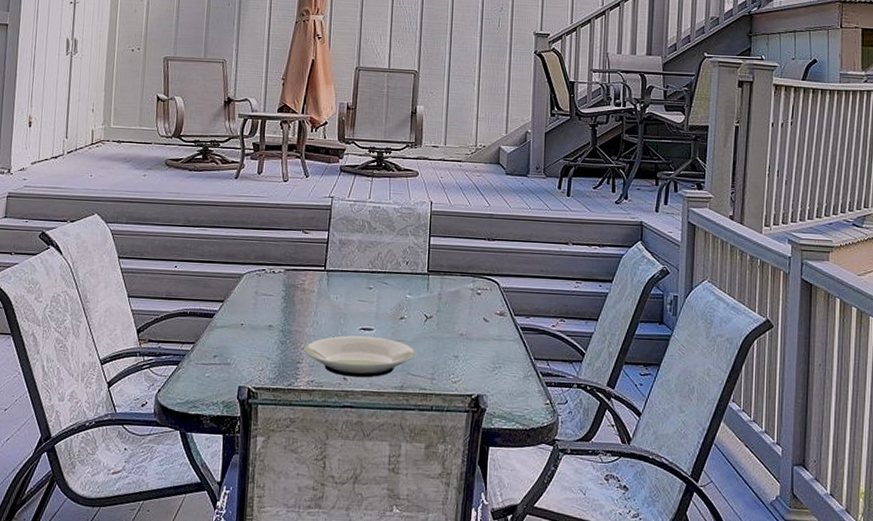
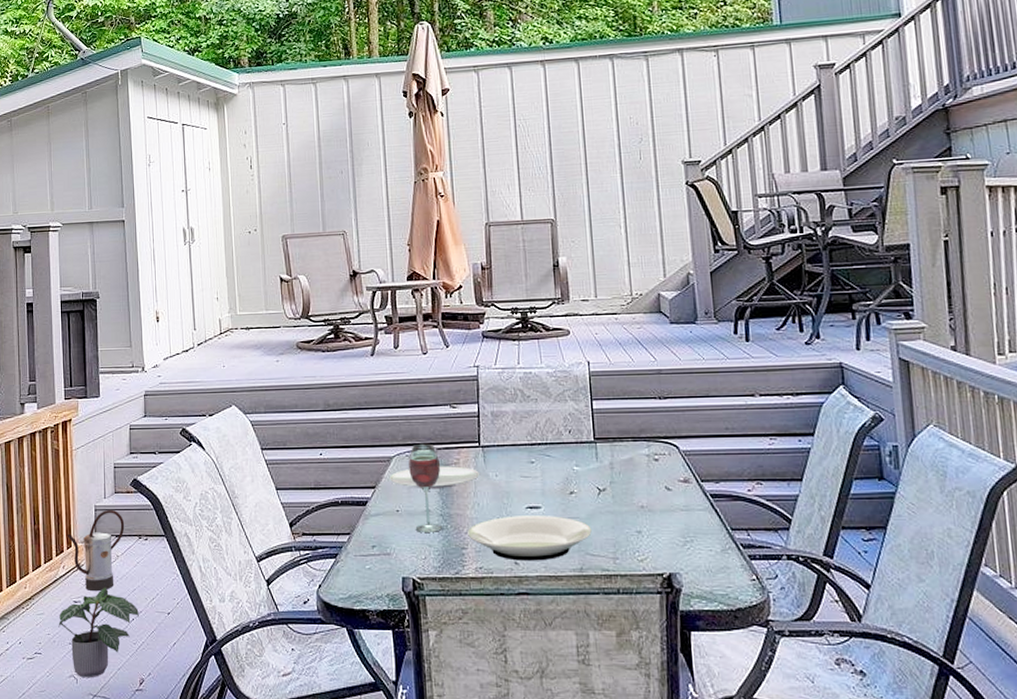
plate: none [237,286,322,306] -> present [389,466,479,488]
wineglass: none [256,264,288,346] -> present [409,443,443,532]

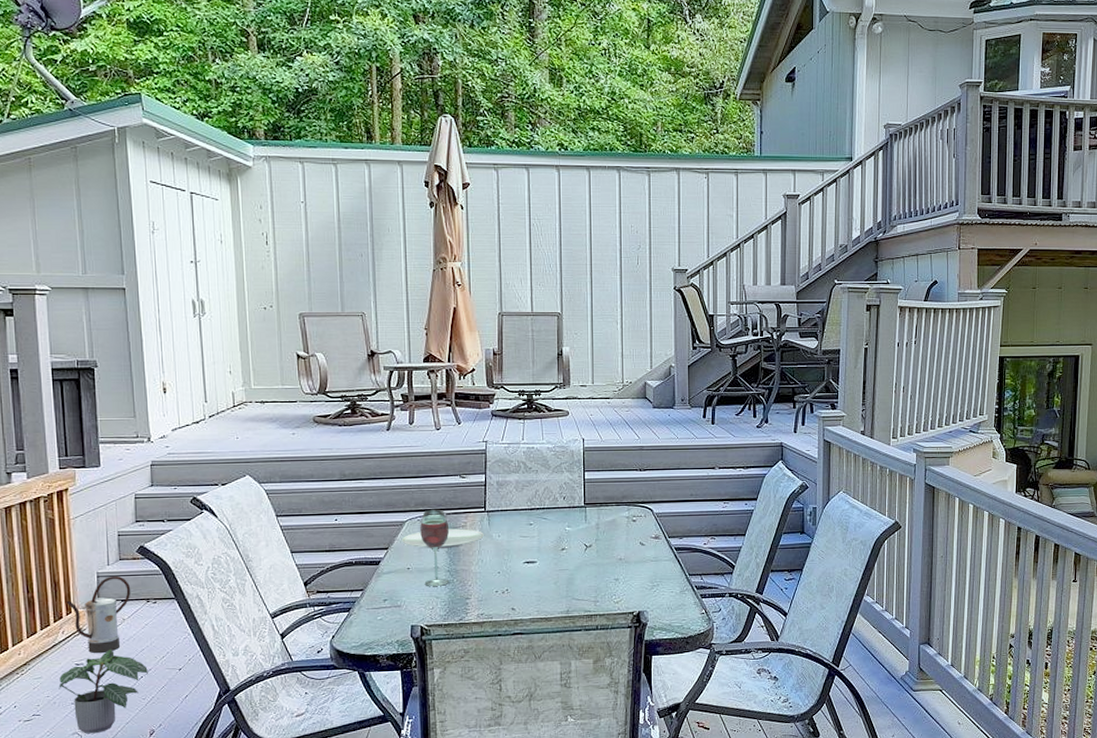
plate: present [468,516,592,561] -> none [472,568,578,607]

